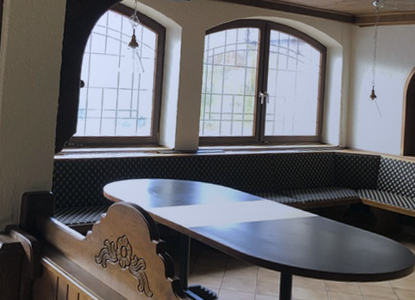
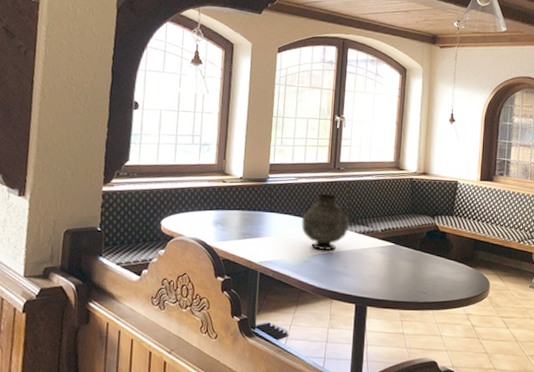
vase: none [229,165,275,219] -> present [301,193,350,250]

